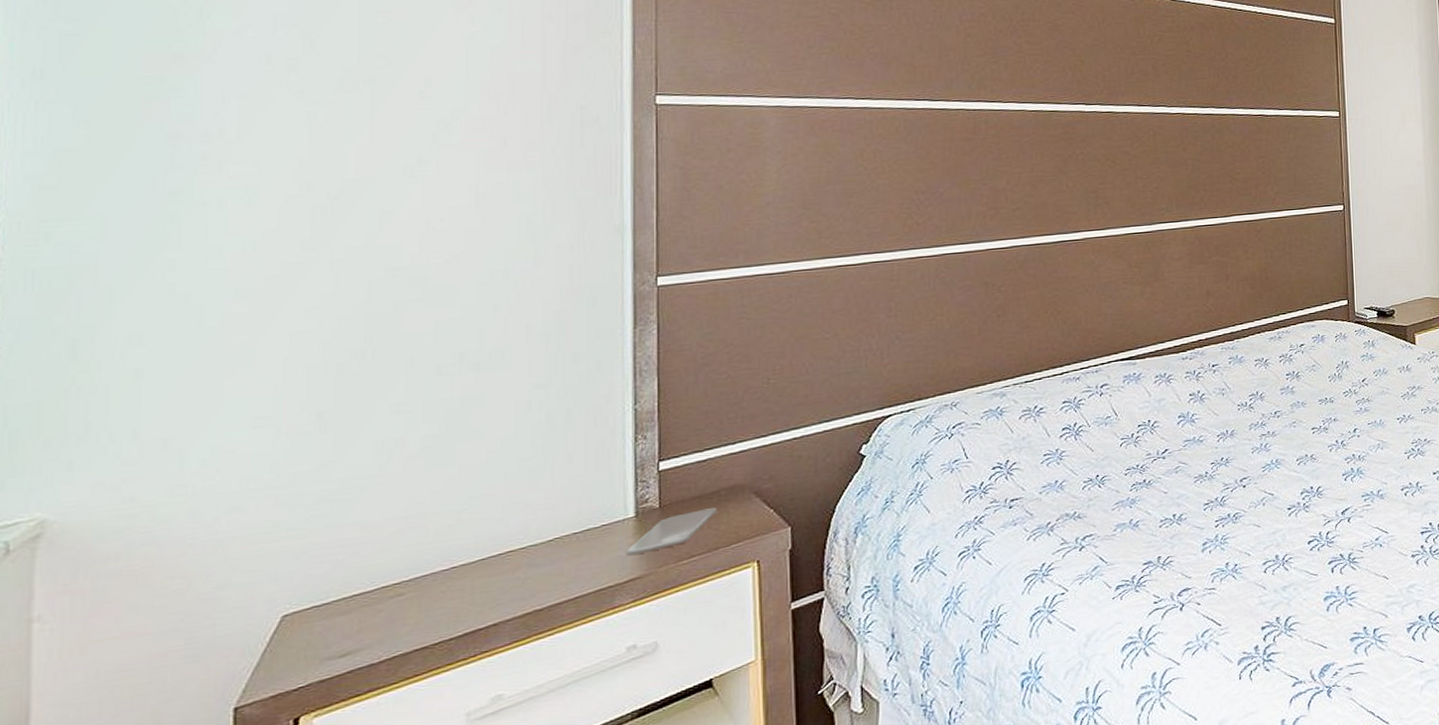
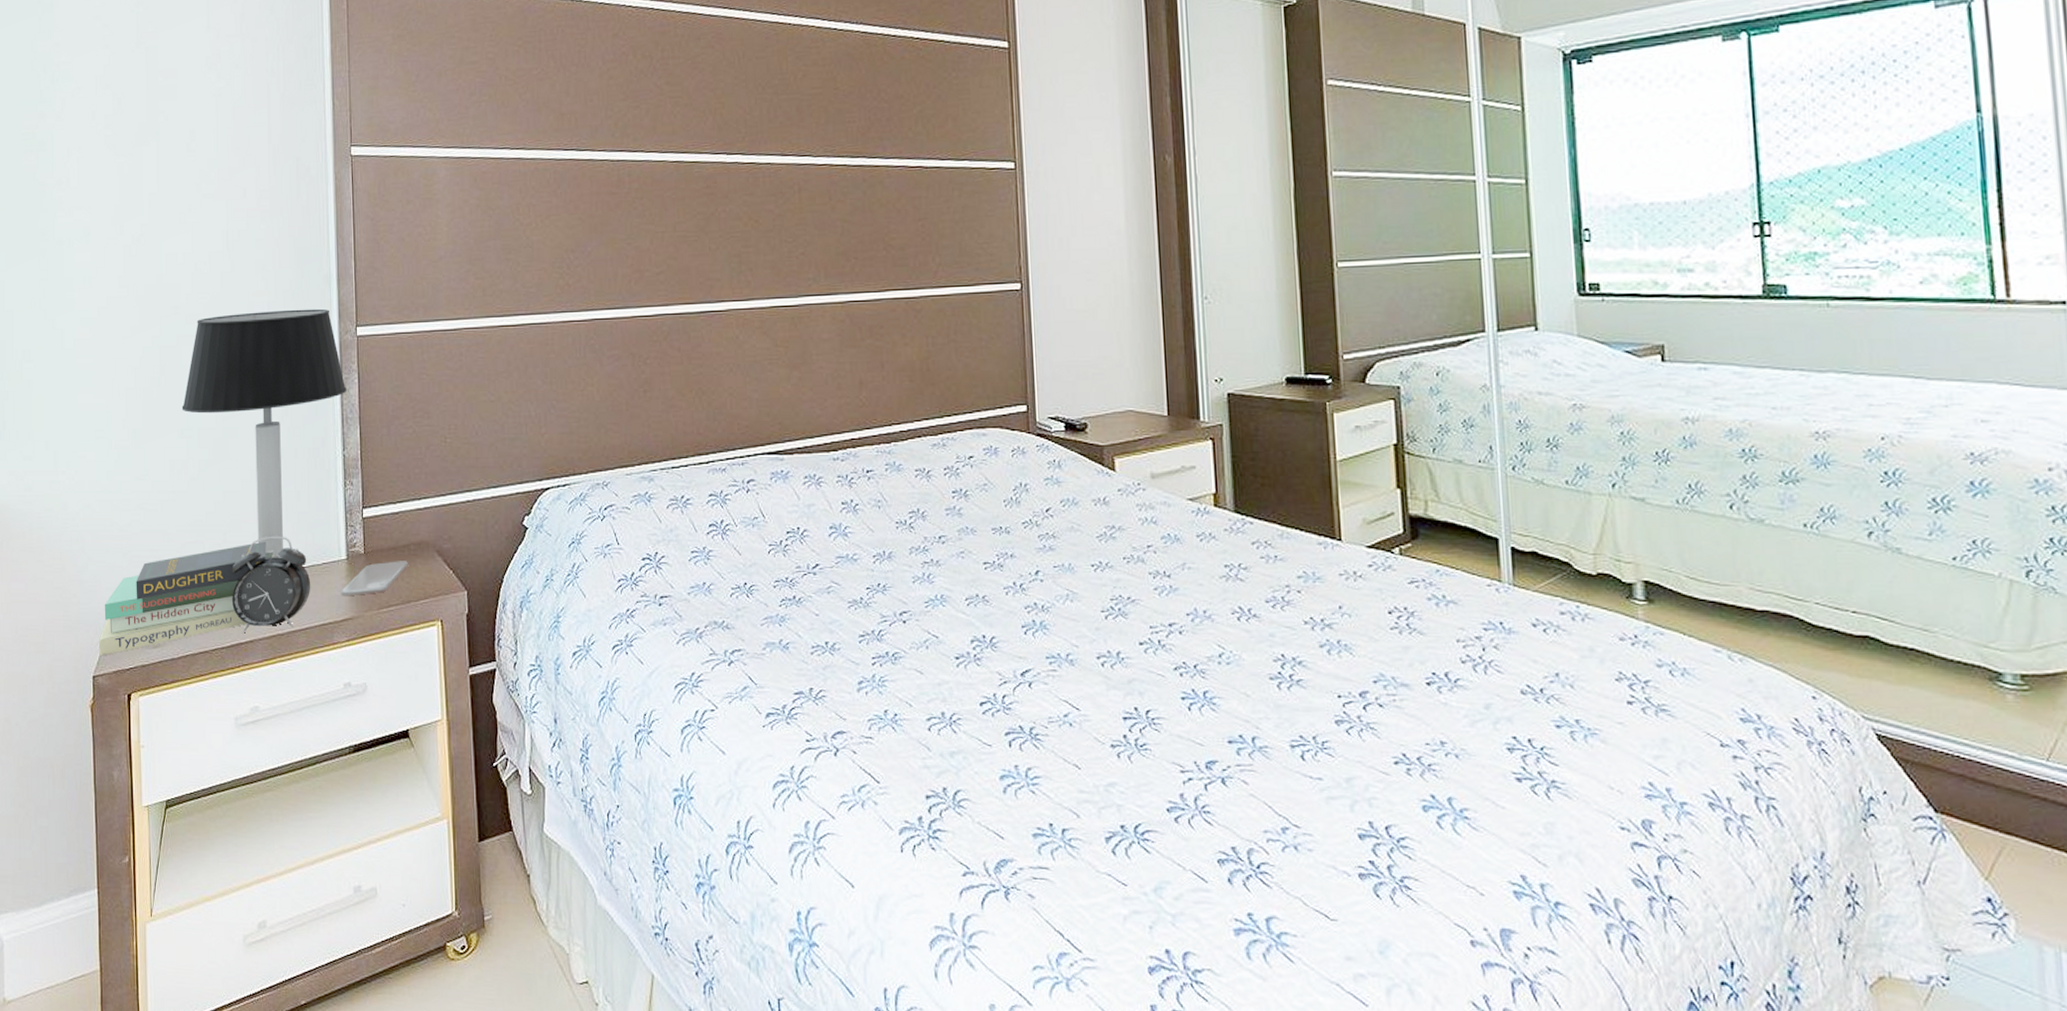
books: none [247,512,532,682] -> present [99,541,274,656]
table lamp: none [398,261,641,529] -> present [181,308,347,558]
alarm clock: none [467,504,585,618] -> present [231,536,311,634]

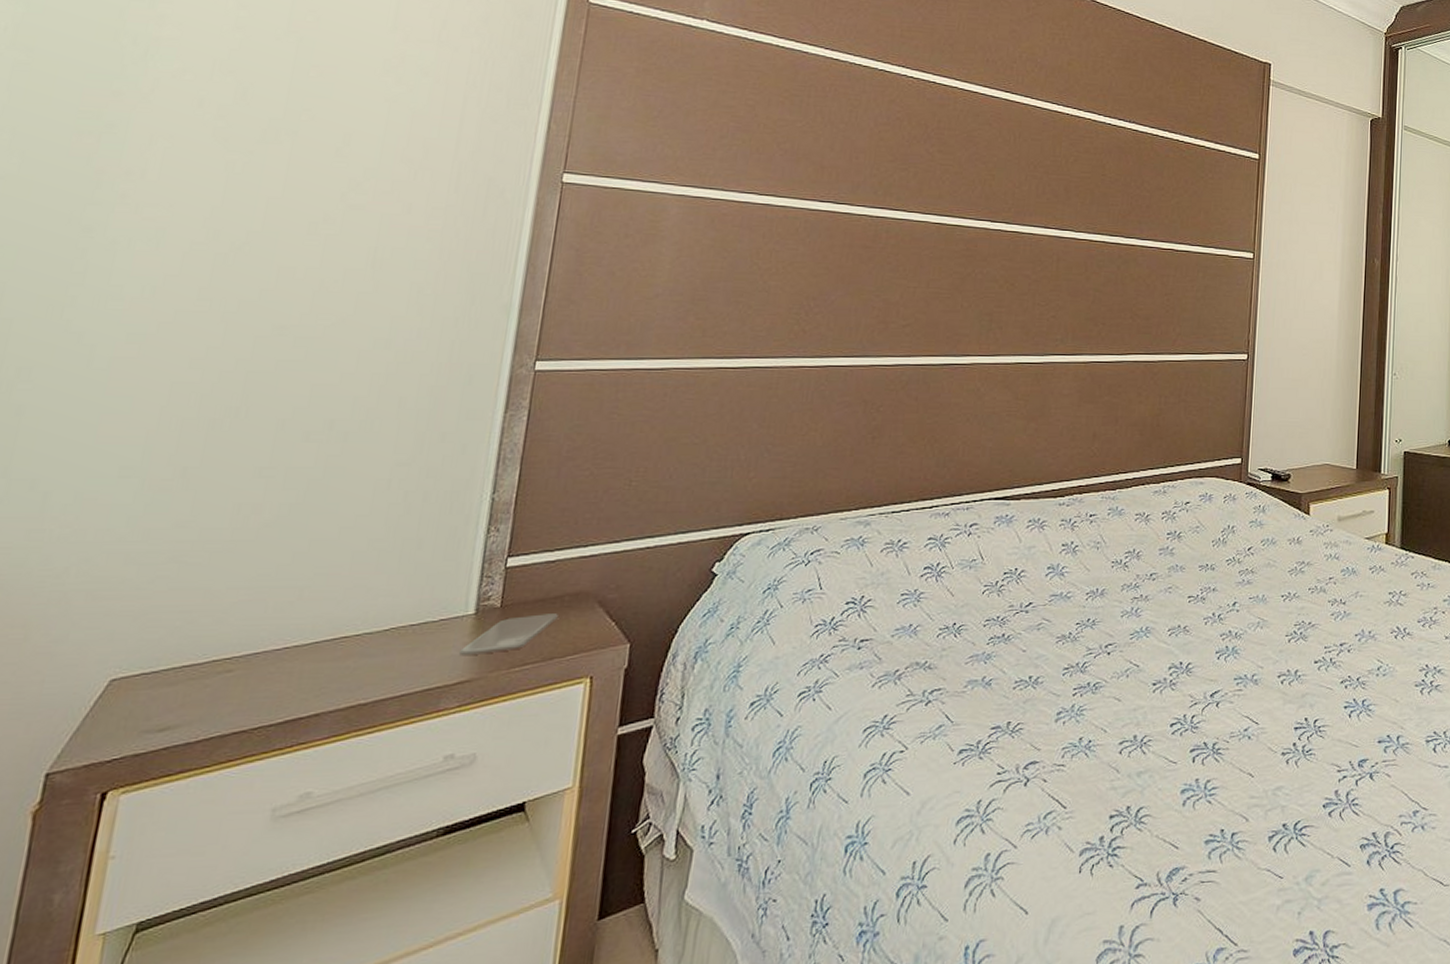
books: present [99,541,274,656] -> none [63,596,372,747]
table lamp: present [181,308,347,558] -> none [265,338,510,616]
alarm clock: present [231,536,311,634] -> none [295,590,419,706]

